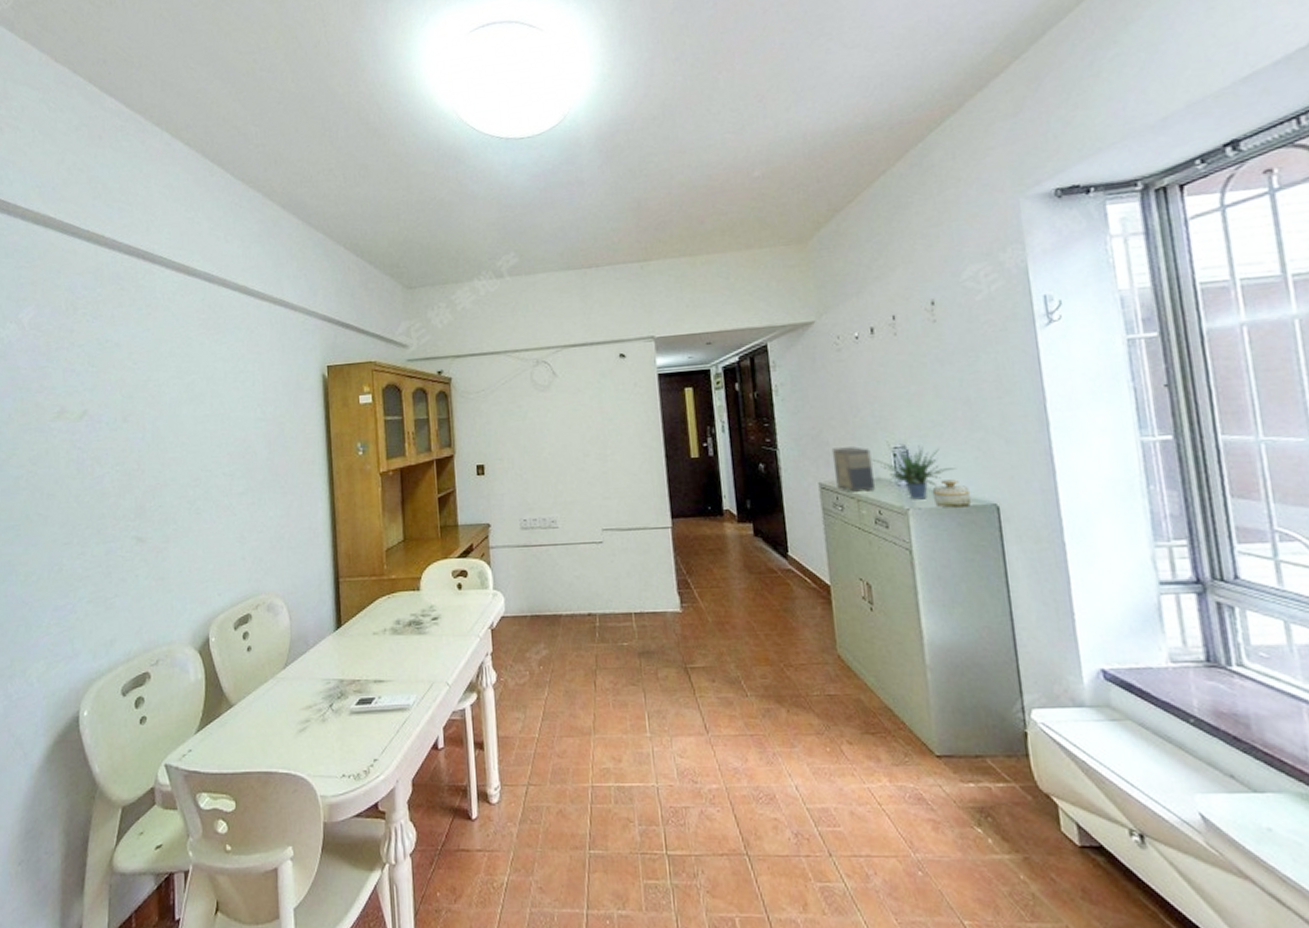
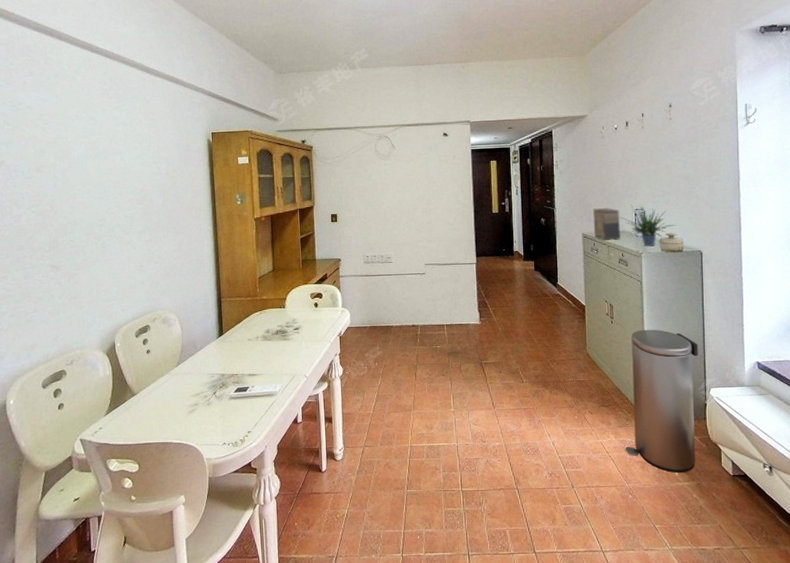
pedal bin: none [902,619,1018,839] -> present [625,329,698,473]

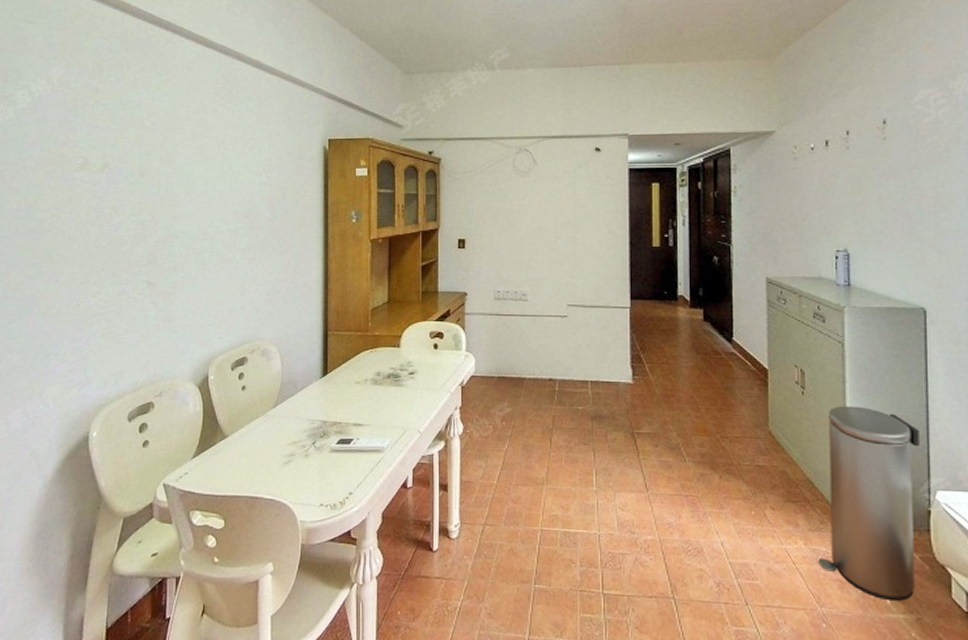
decorative box: present [592,207,621,240] -> none [780,246,817,288]
potted plant: present [620,205,677,247] -> none [815,244,892,299]
decorative jar: present [659,233,685,253] -> none [867,283,902,309]

